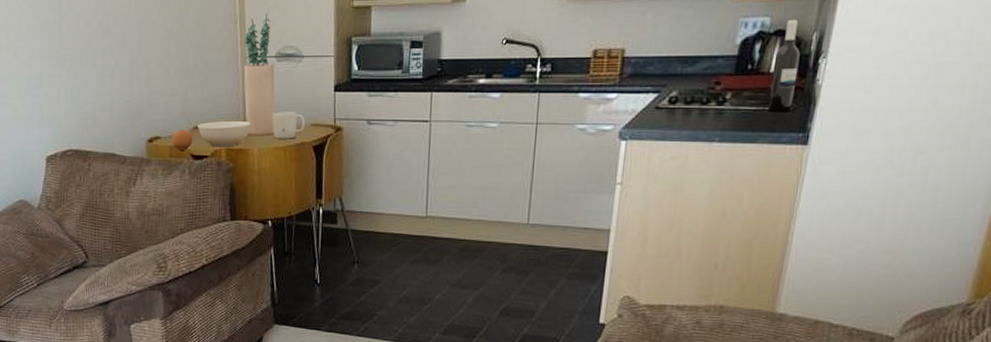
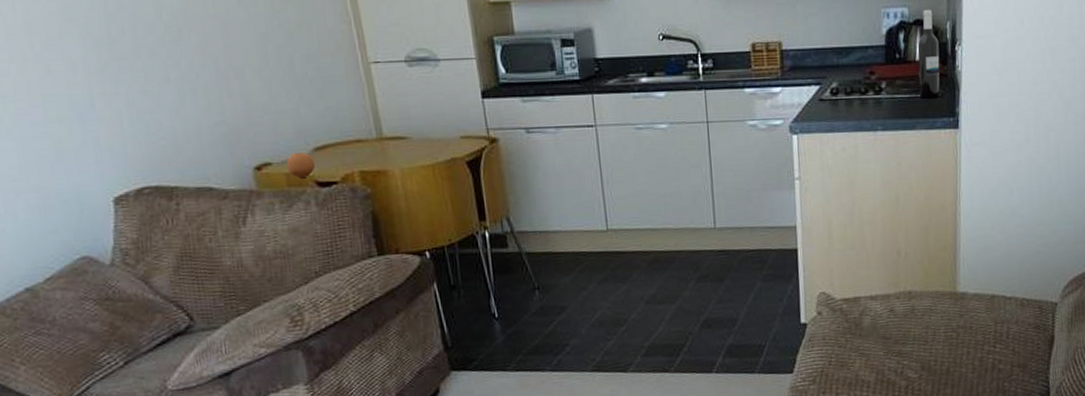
bowl: present [197,121,252,147] -> none [318,138,388,171]
vase: present [244,13,275,136] -> none [363,11,417,155]
mug: present [272,112,305,139] -> none [411,123,453,156]

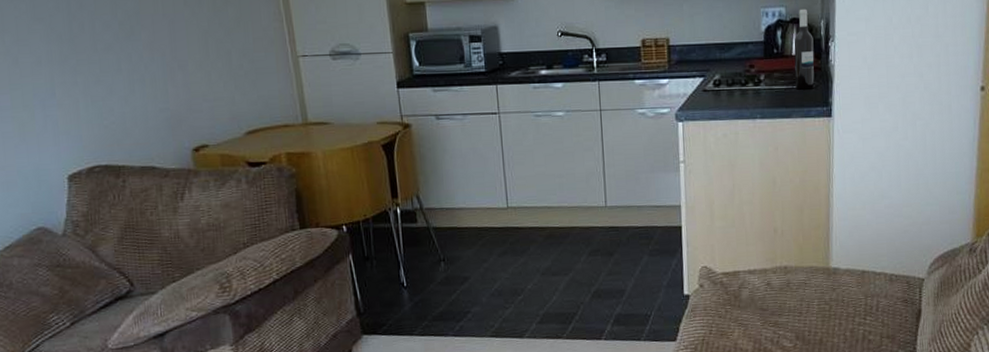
fruit: present [286,152,316,178] -> none [221,135,247,158]

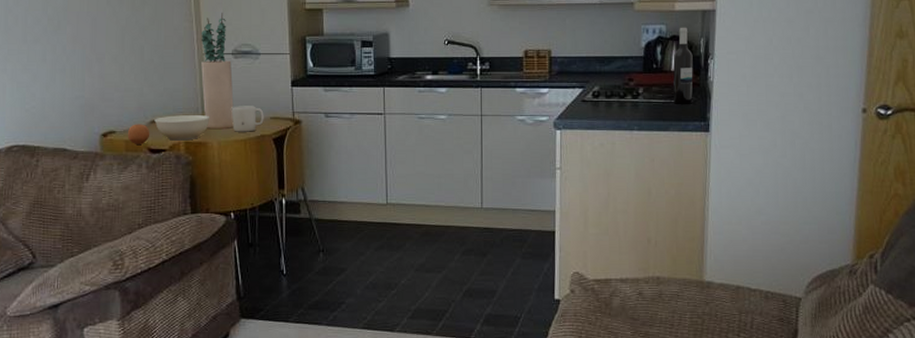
fruit: none [221,135,247,158] -> present [127,124,150,144]
bowl: none [250,123,312,152] -> present [154,115,210,141]
vase: none [293,10,338,139] -> present [200,13,234,130]
mug: none [334,110,371,140] -> present [231,106,264,132]

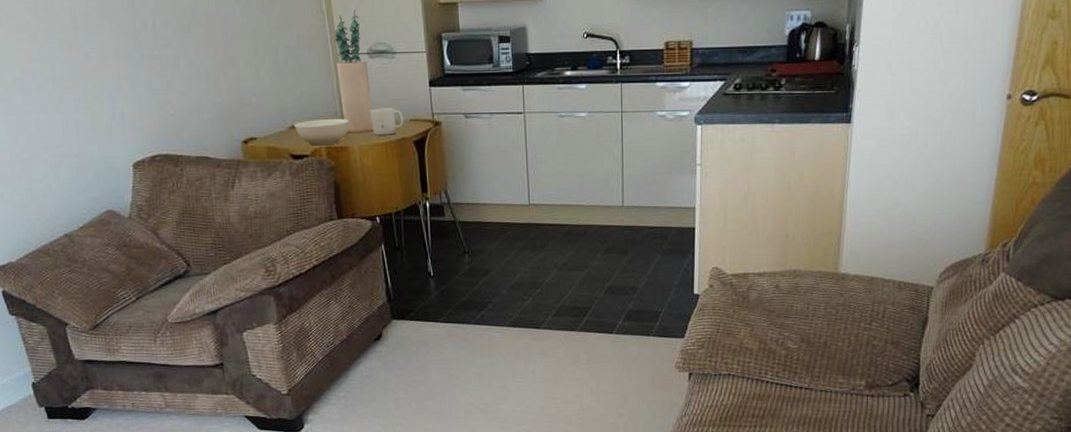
fruit: present [127,124,150,144] -> none [268,129,291,151]
wine bottle: present [673,27,693,105] -> none [816,12,838,96]

